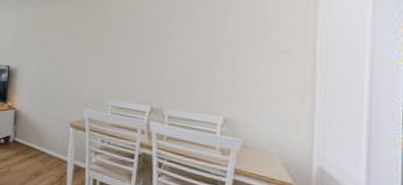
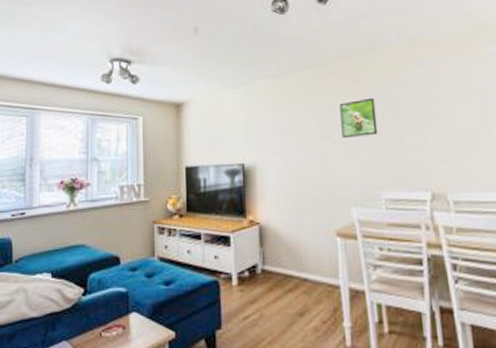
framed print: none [85,28,116,57] -> present [339,97,378,138]

